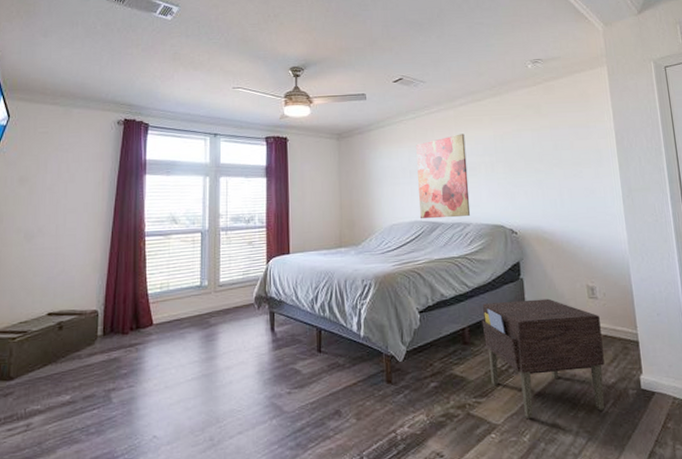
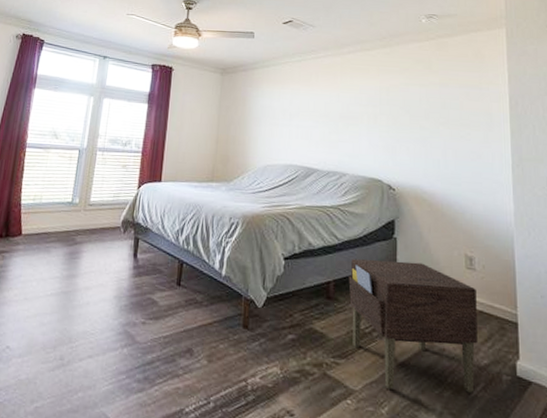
wall art: present [416,134,471,219] -> none [295,81,350,167]

